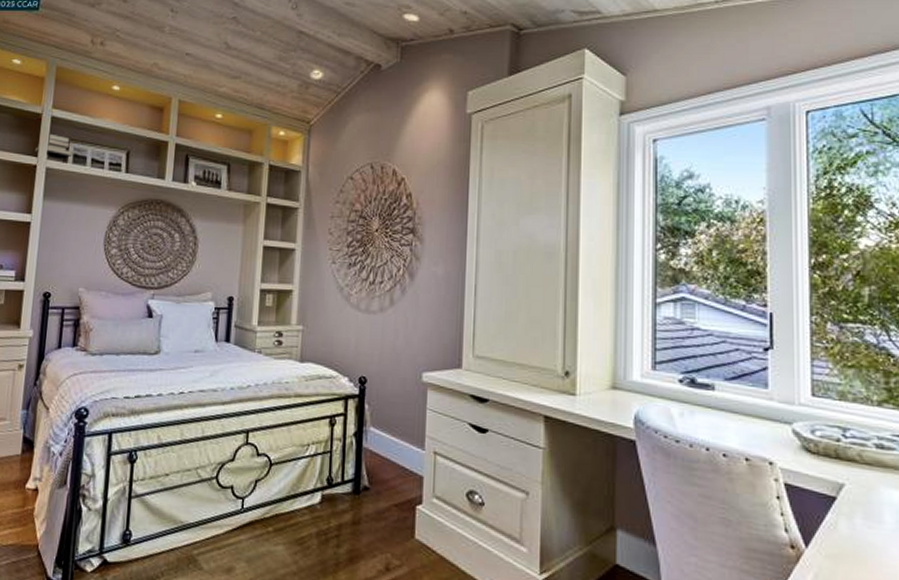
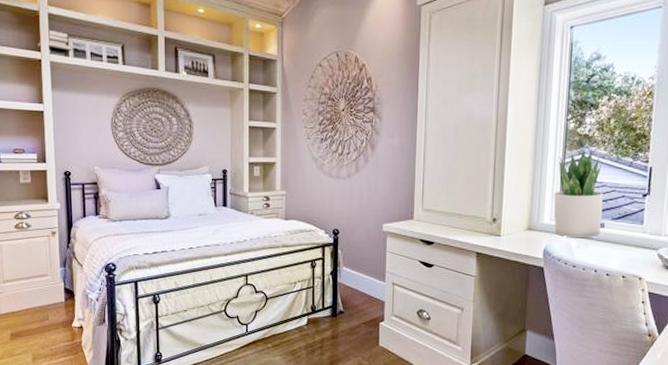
planter: none [645,287,711,404] -> present [553,149,603,239]

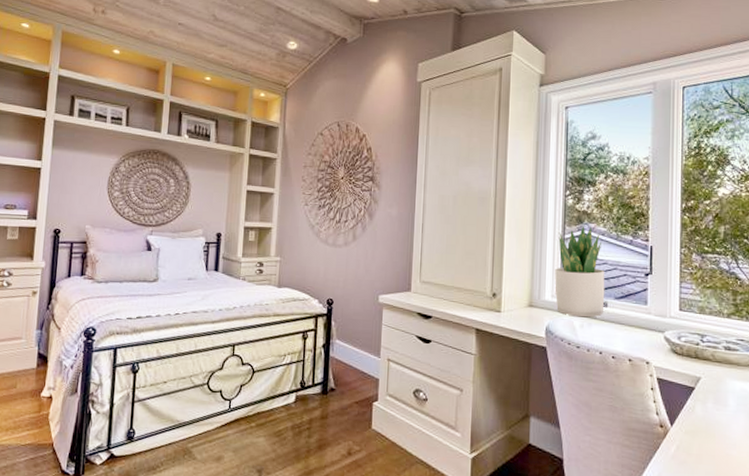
books: present [38,29,73,55] -> none [44,90,78,114]

